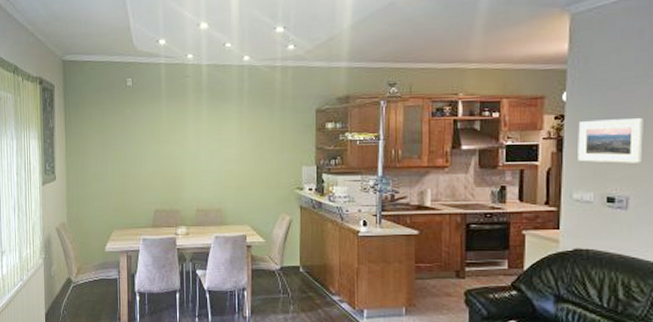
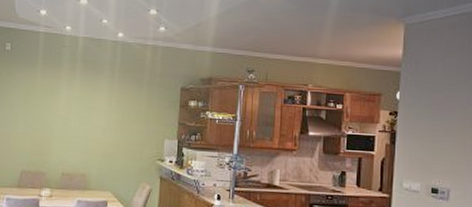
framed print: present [578,118,643,163] -> none [408,118,463,160]

